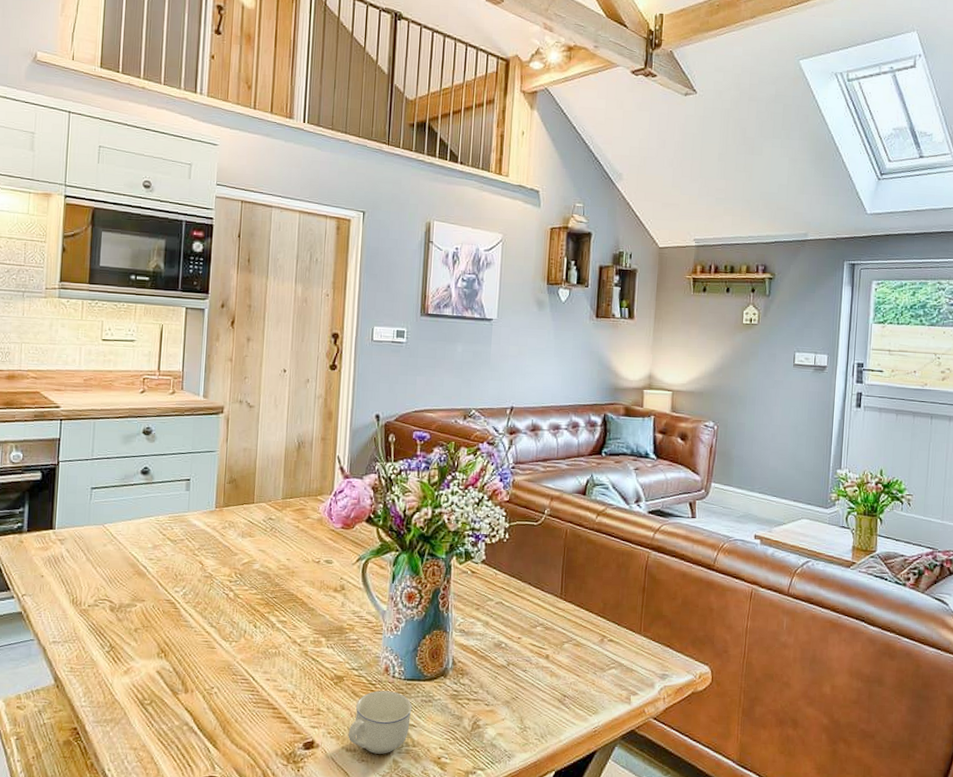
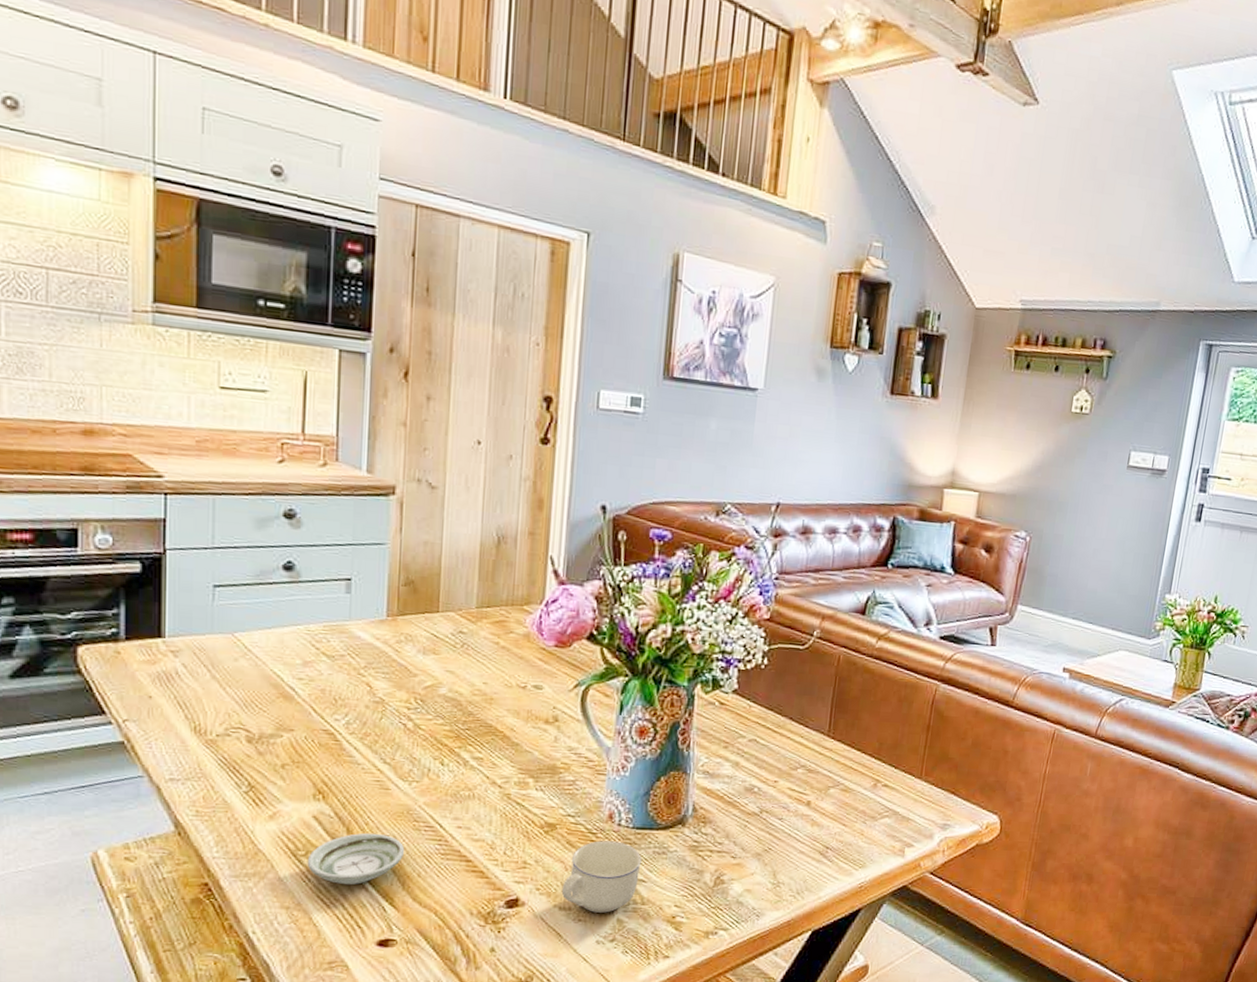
saucer: none [151,685,226,729] -> present [307,833,405,884]

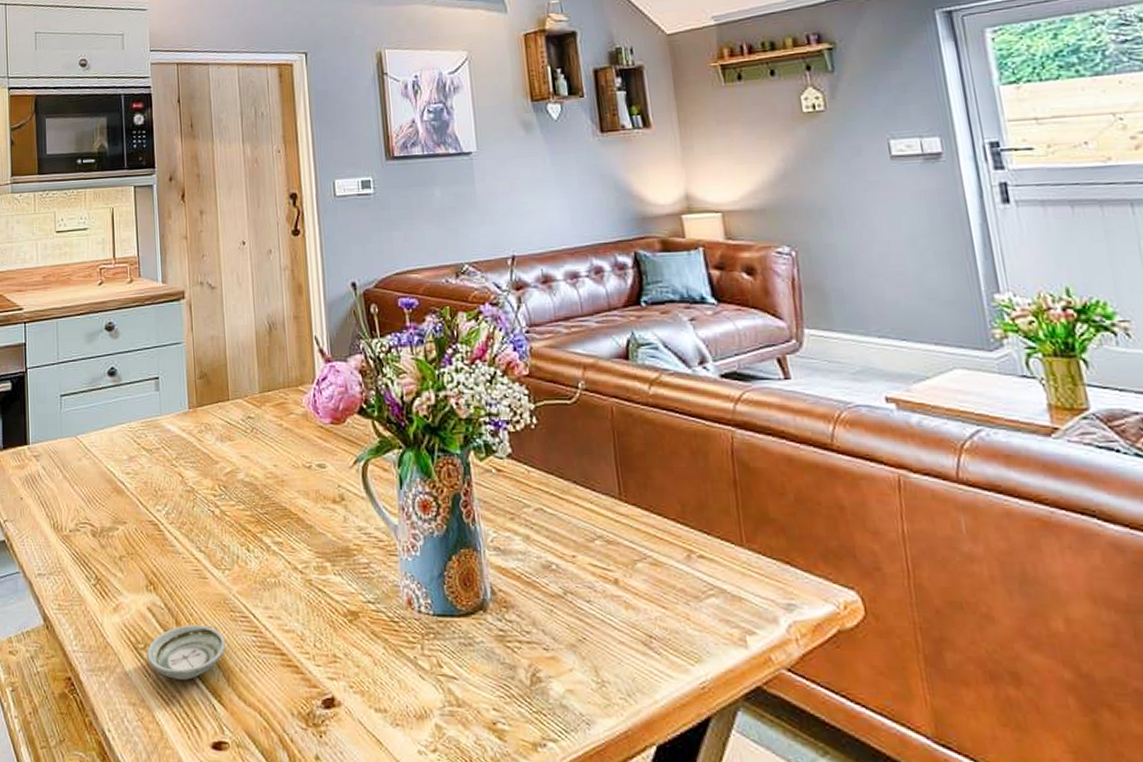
cup: present [561,840,642,913] -> none [374,630,450,717]

